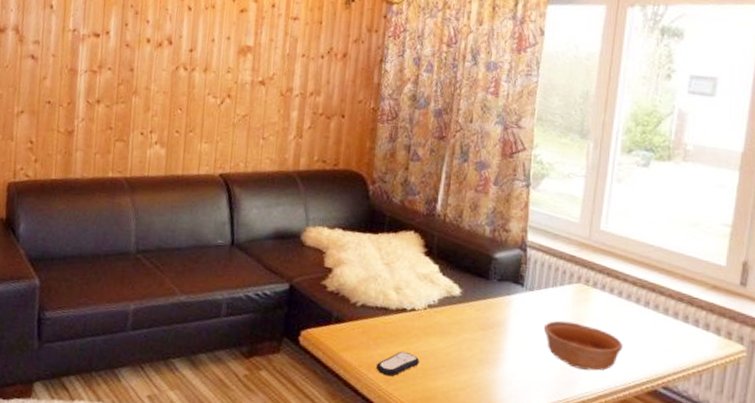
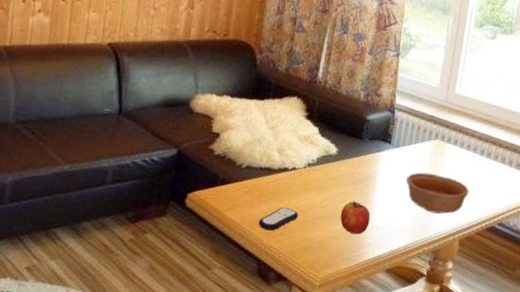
apple: none [467,349,502,388] -> present [340,201,371,235]

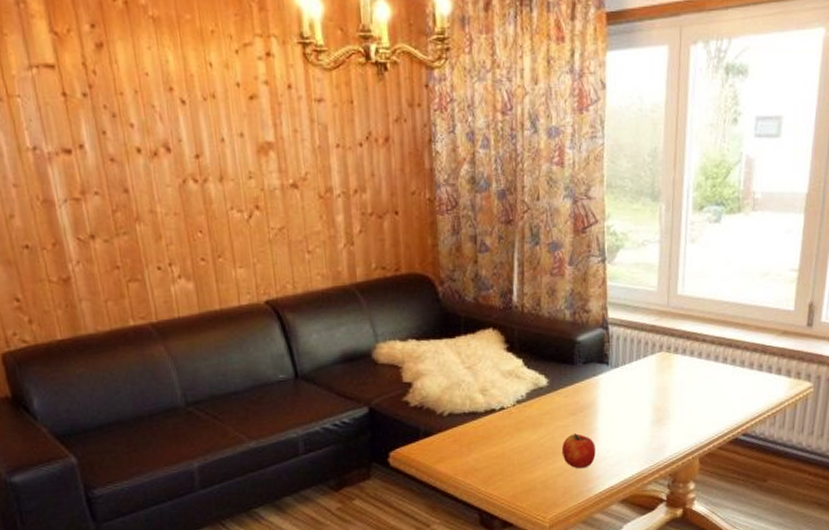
remote control: present [258,207,298,231] -> none [472,451,515,478]
bowl: present [405,172,469,214] -> none [631,390,705,434]

